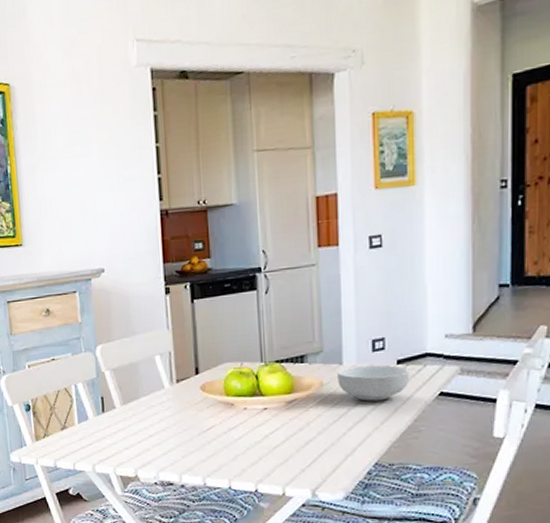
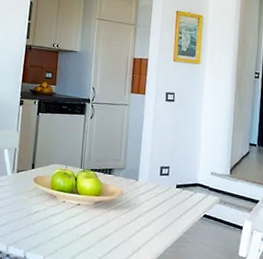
cereal bowl: present [337,364,410,401] -> none [133,183,185,214]

